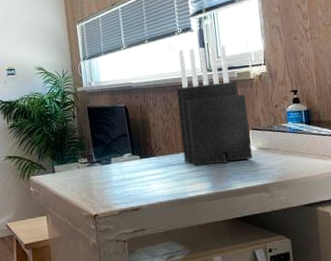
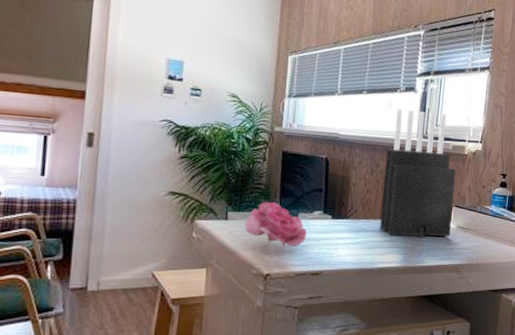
flower: none [69,152,122,192] -> present [245,201,307,248]

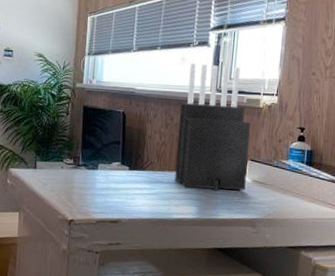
flower: present [245,201,307,248] -> none [51,152,106,196]

